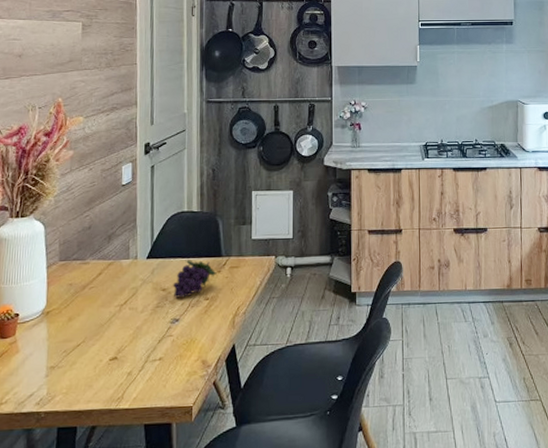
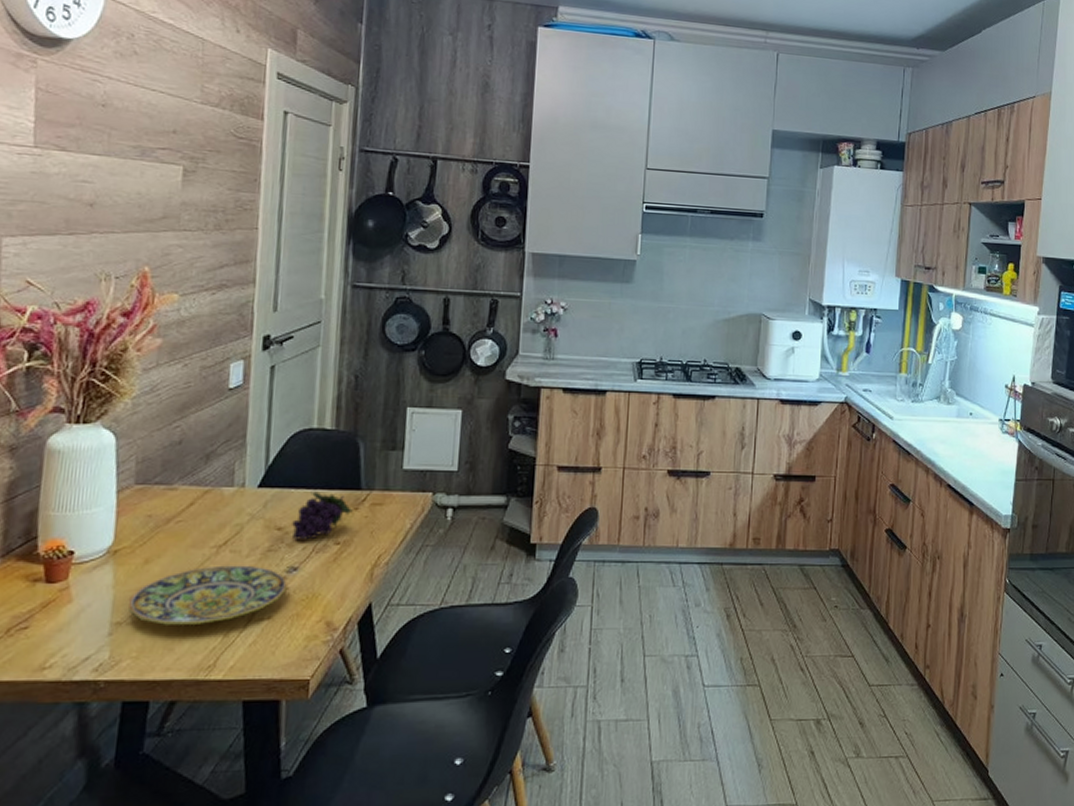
plate: none [59,319,173,367] -> present [128,565,288,625]

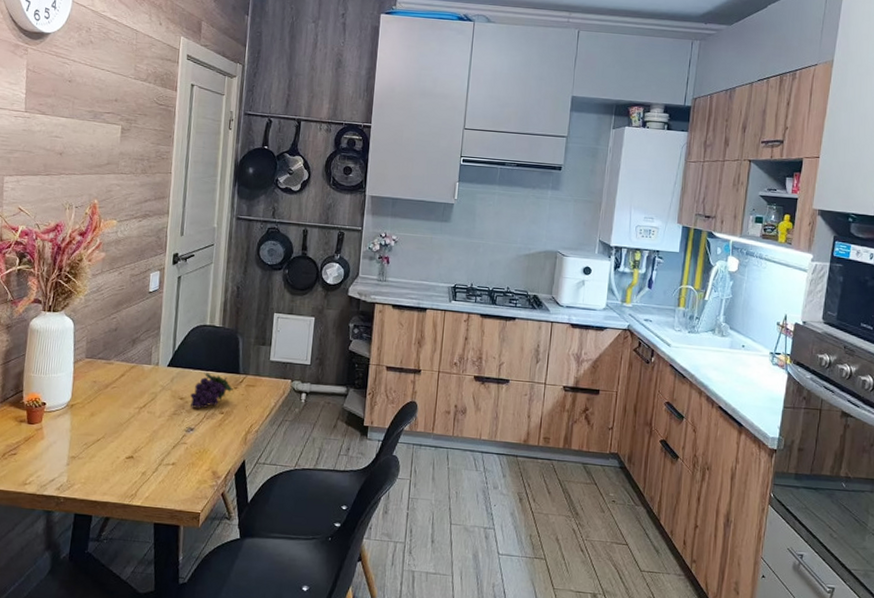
plate: present [128,565,288,625] -> none [80,422,187,464]

